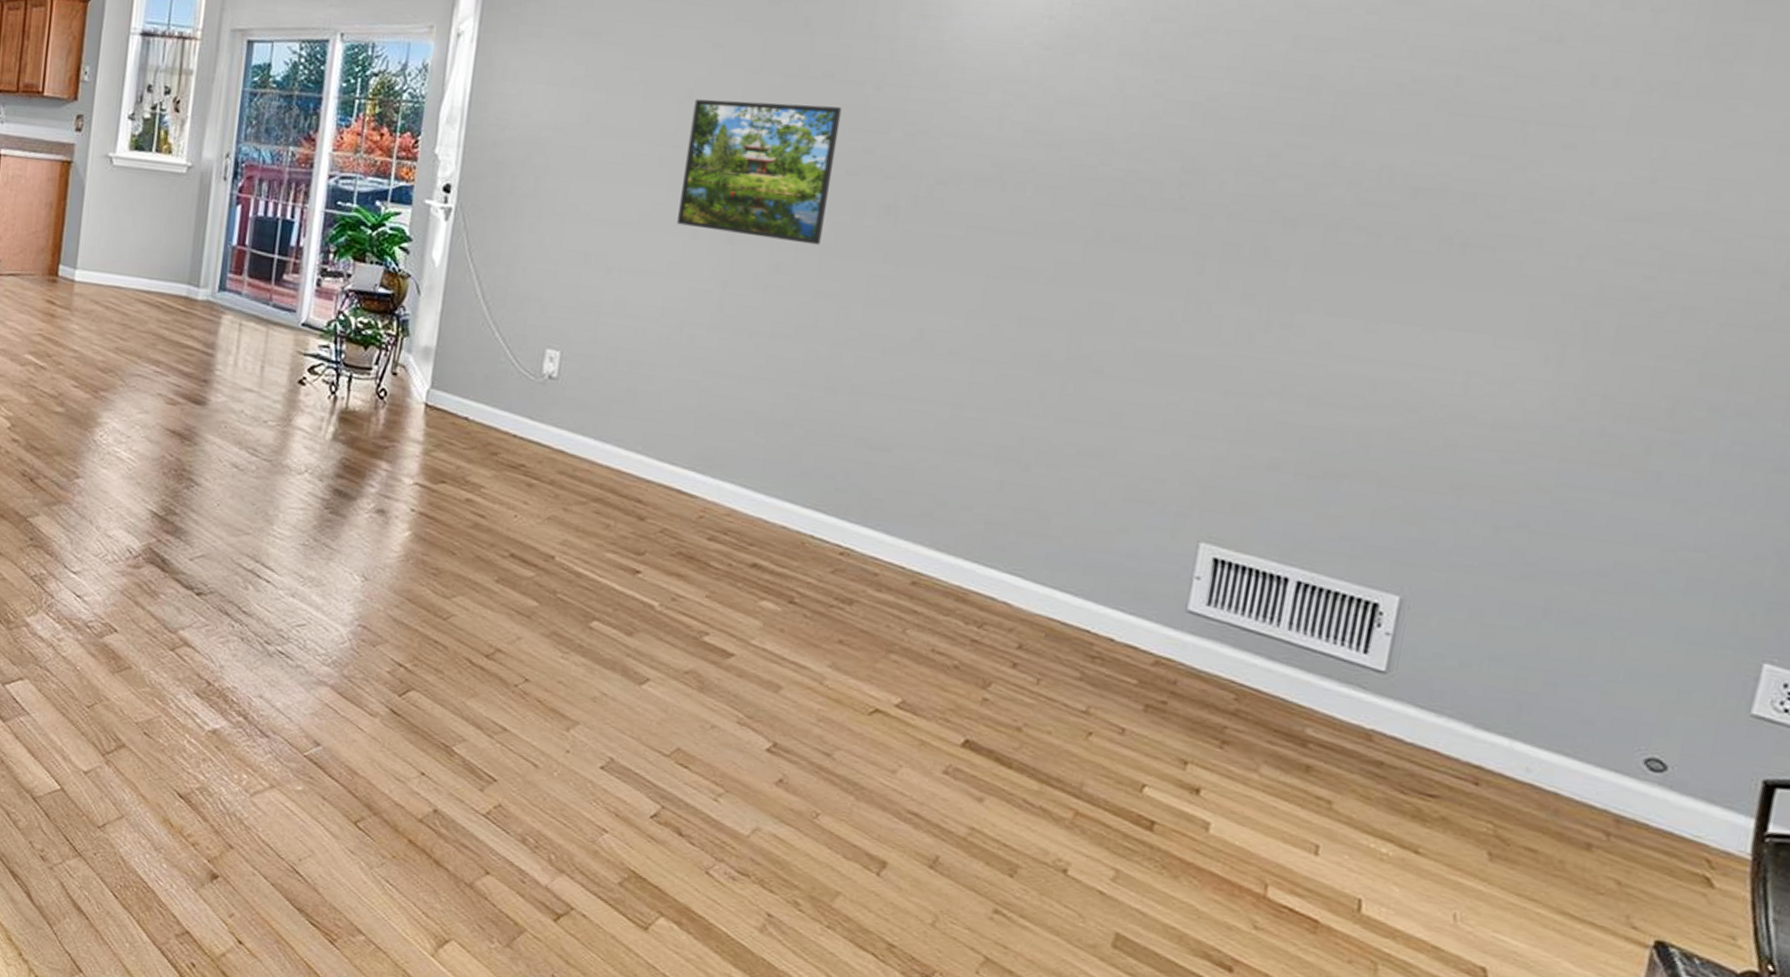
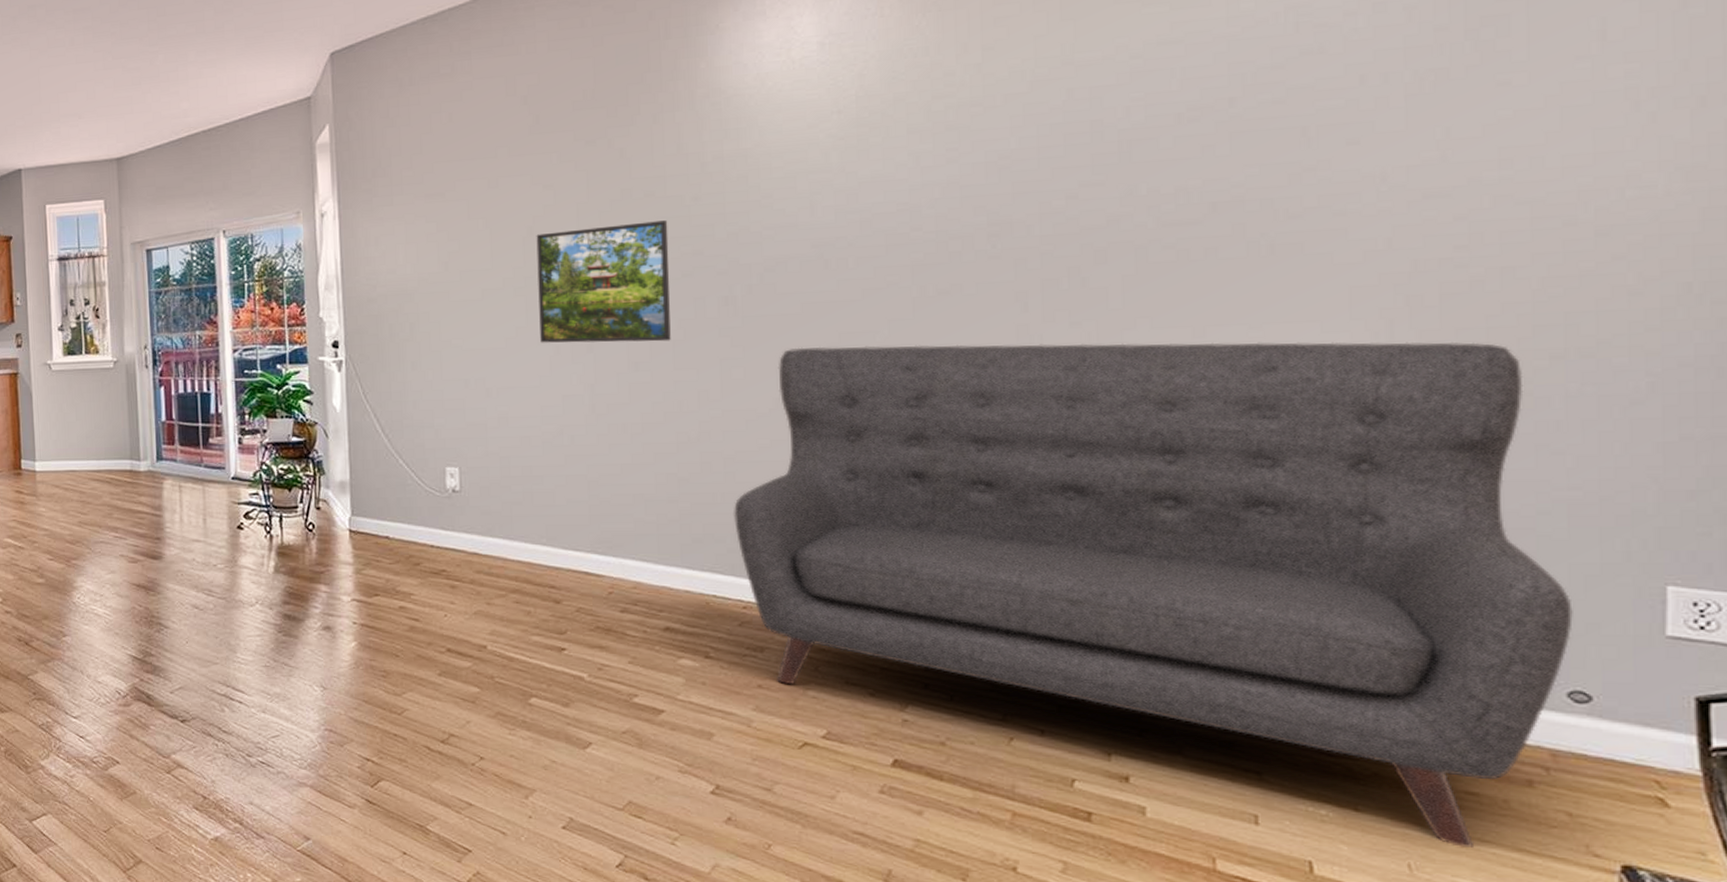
sofa: none [848,275,1679,905] -> present [733,341,1573,848]

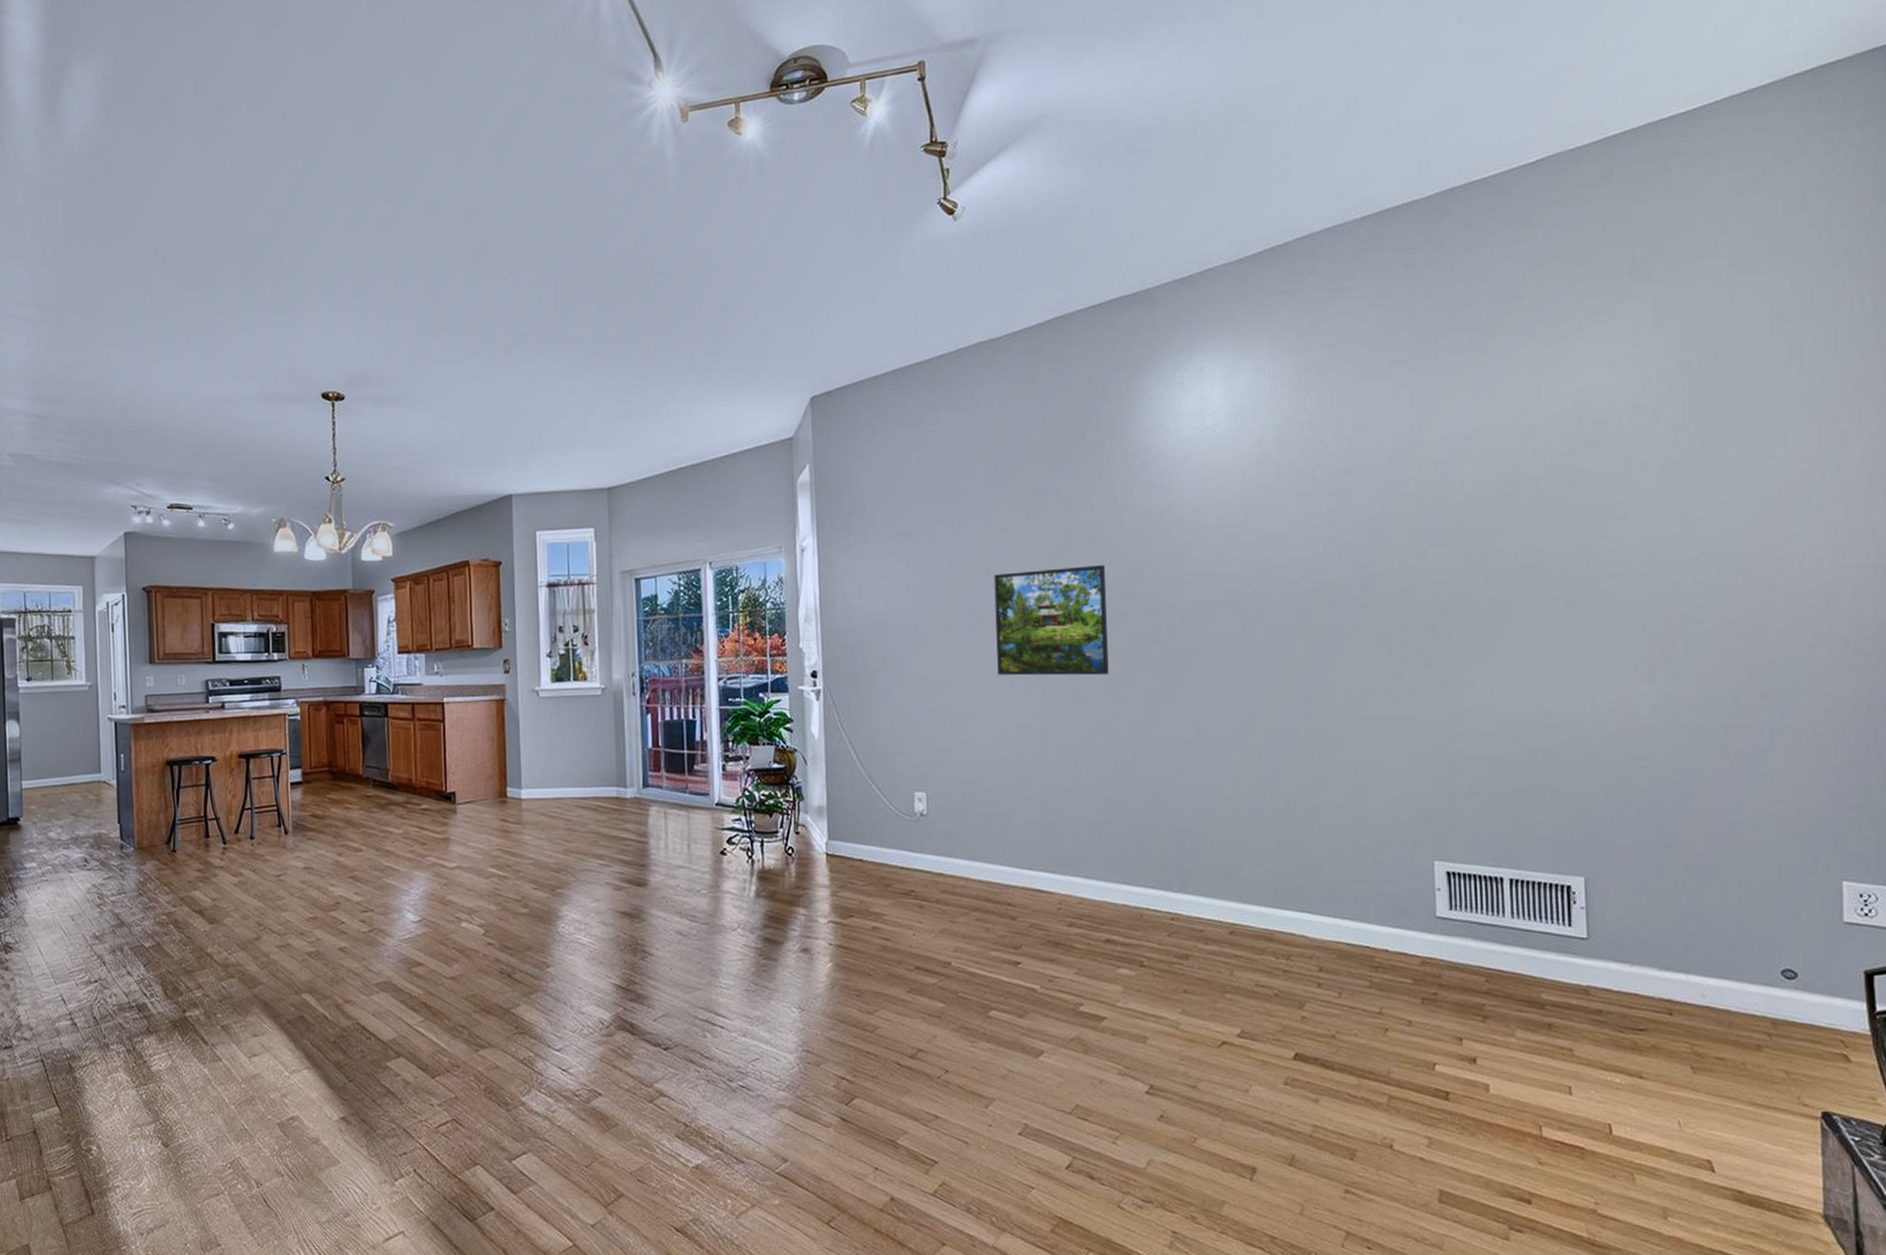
sofa: present [733,341,1573,848] -> none [1162,681,1783,1104]

